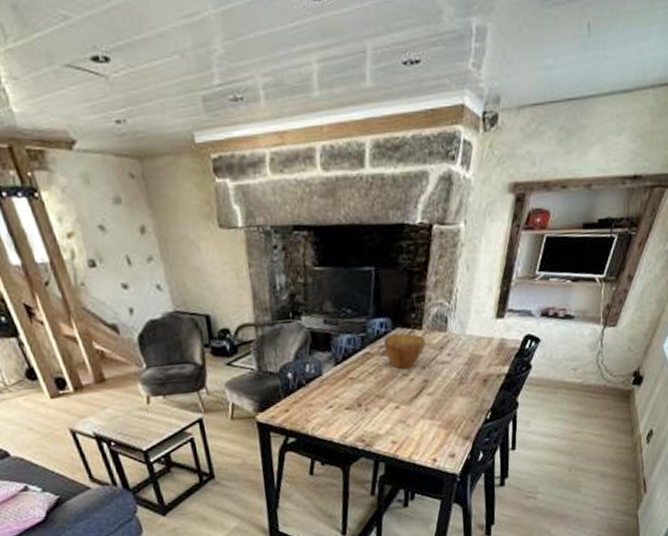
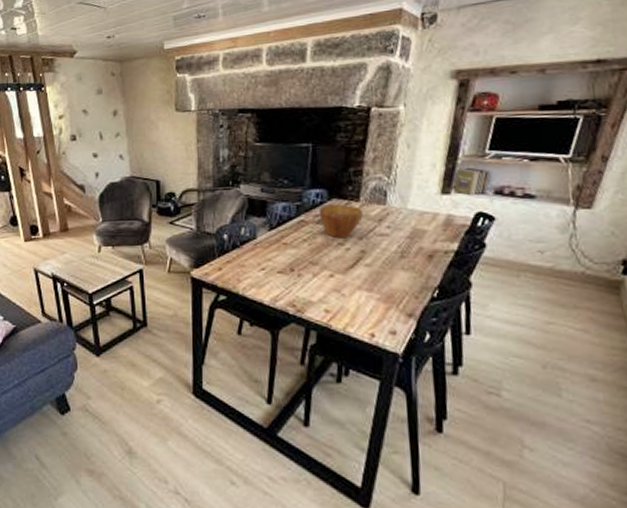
books: none [506,290,539,319] -> present [453,168,491,196]

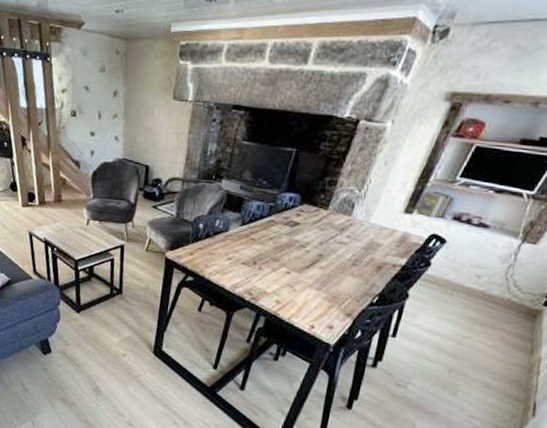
bowl: present [318,204,363,239] -> none [288,209,329,242]

